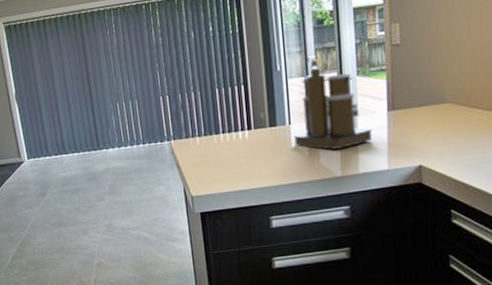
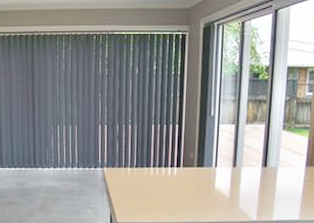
coffee maker: present [293,54,372,150] -> none [217,105,290,195]

